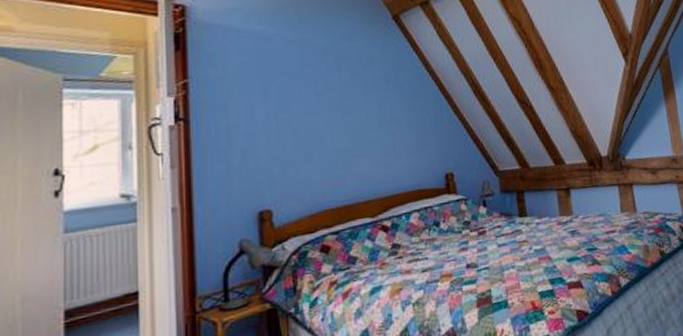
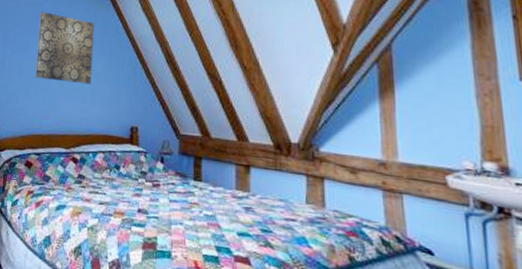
wall art: none [311,50,392,138] -> present [35,11,95,85]

